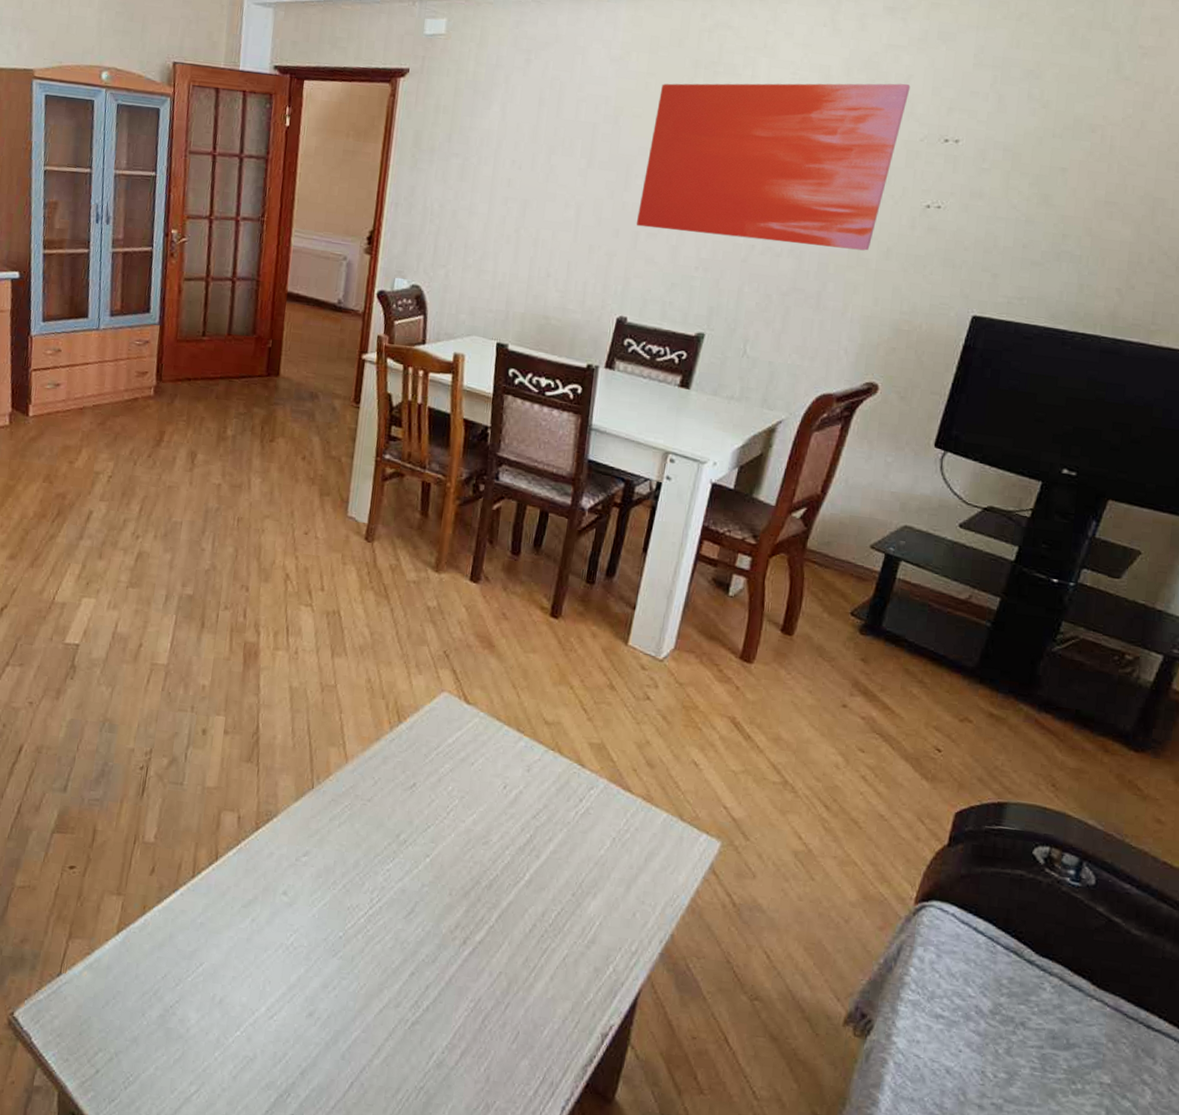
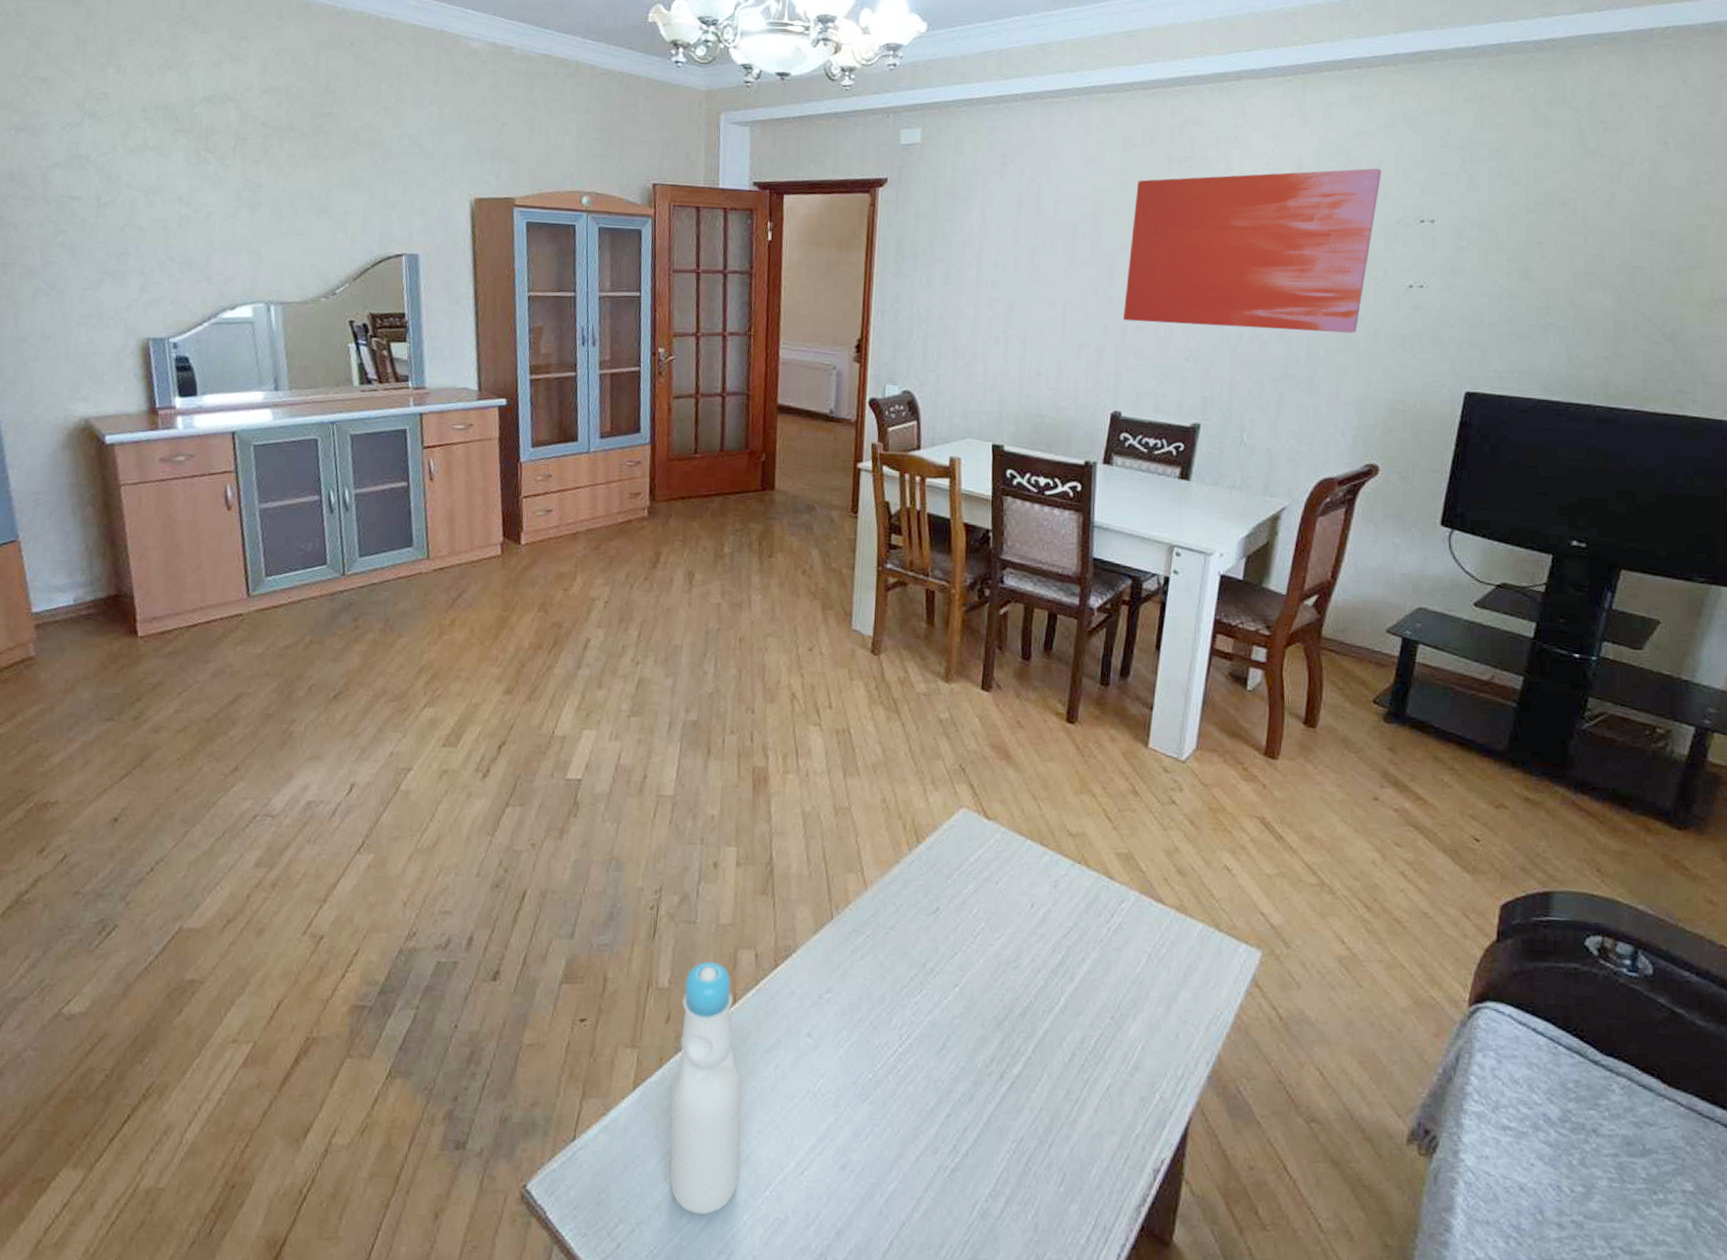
bottle: none [147,820,219,1049] -> present [669,961,742,1215]

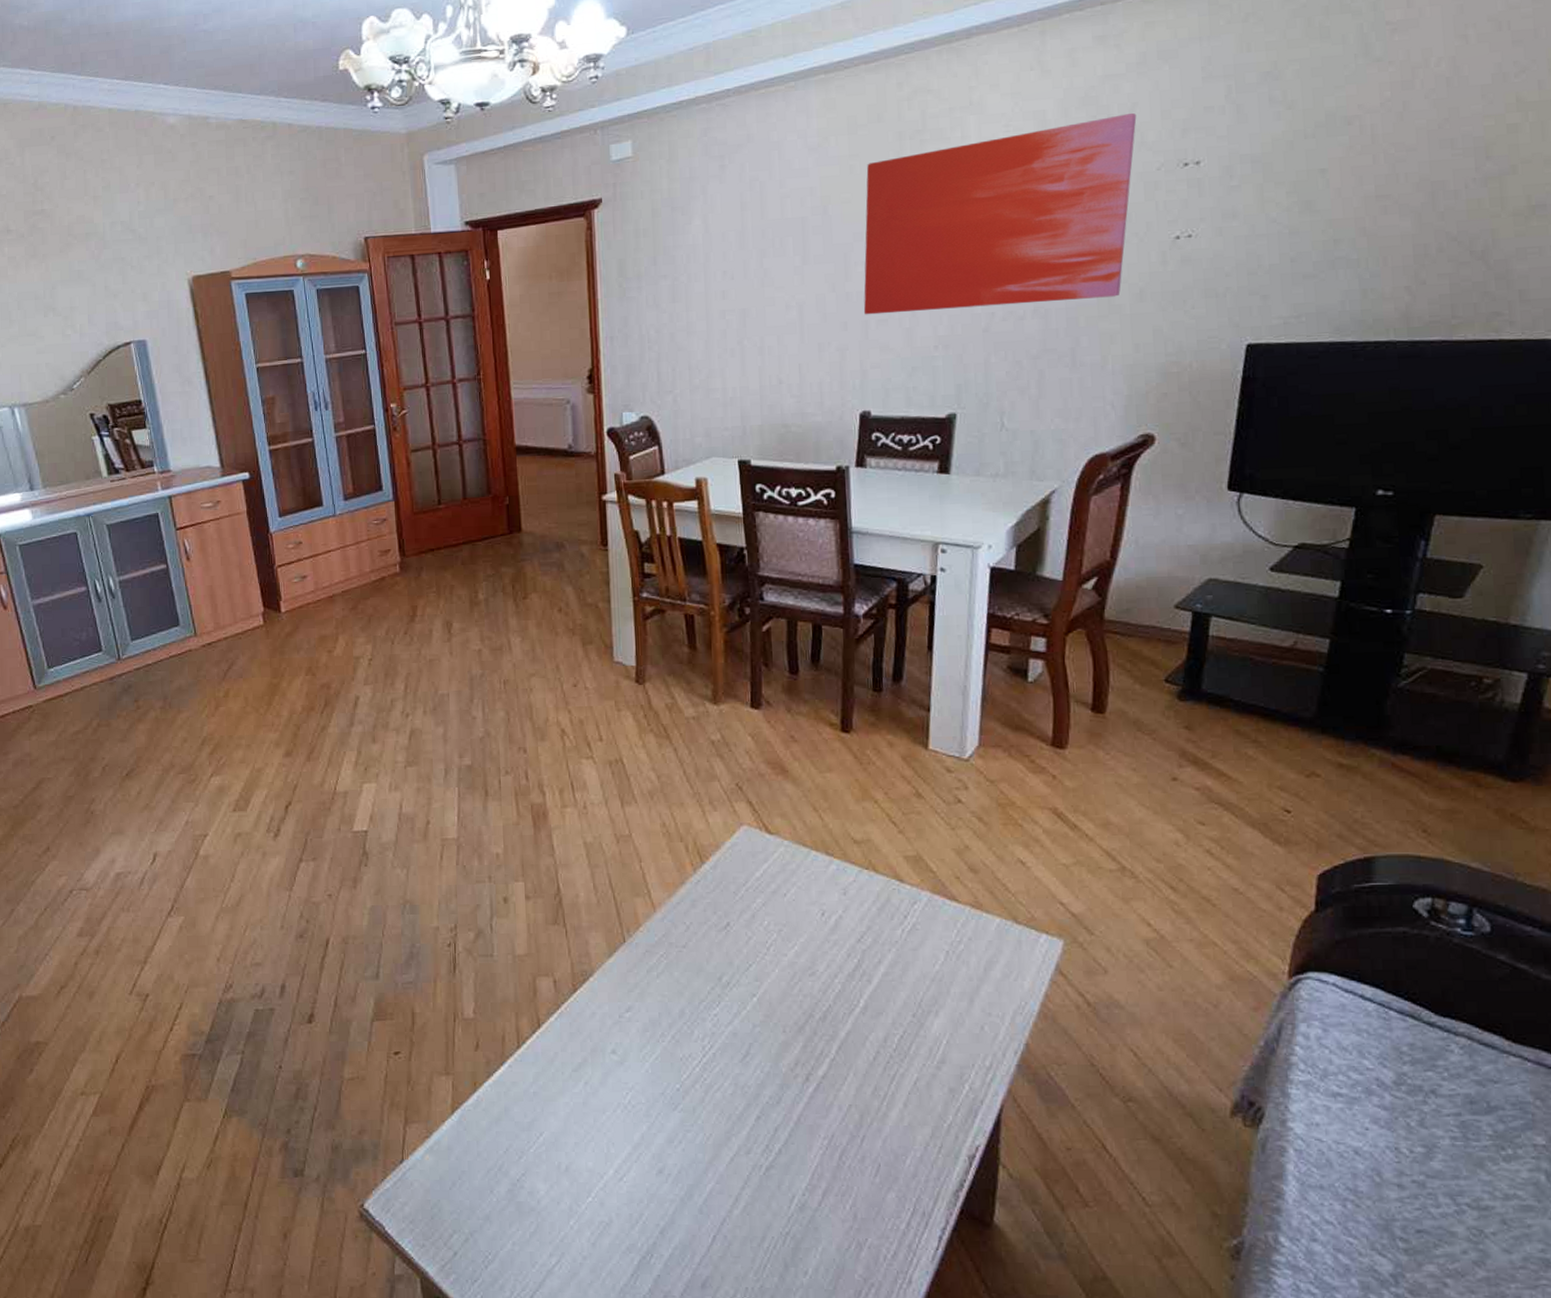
bottle: present [669,961,742,1215] -> none [487,990,562,1223]

